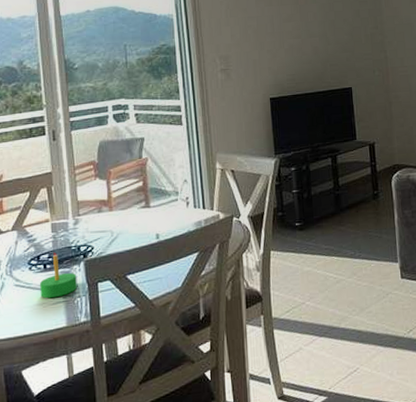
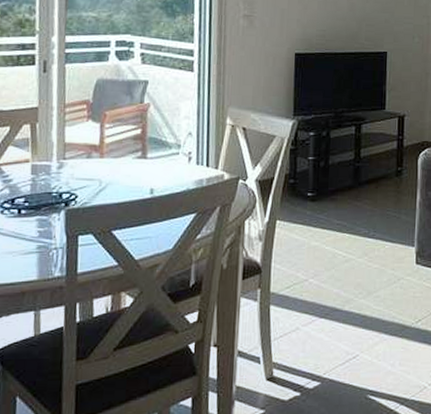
candle: present [40,252,77,299] -> none [11,196,55,247]

